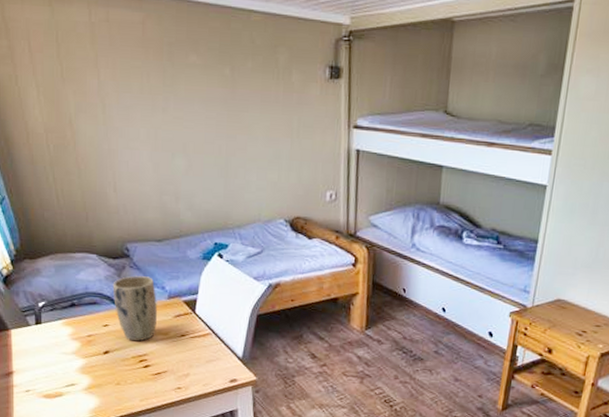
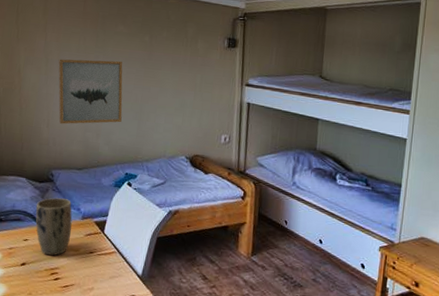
wall art: none [118,102,205,187] -> present [58,59,123,125]

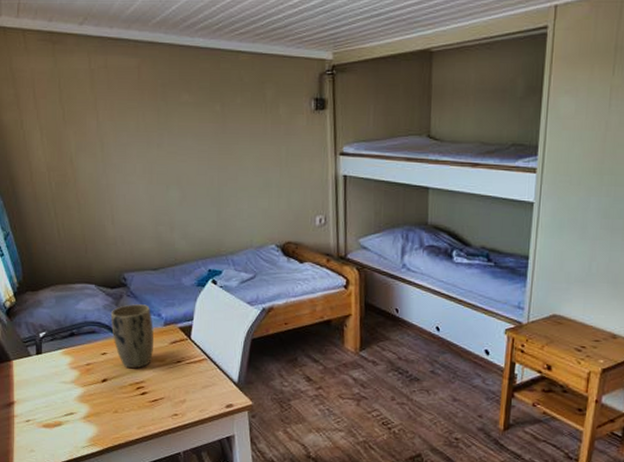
wall art: present [58,59,123,125] -> none [115,137,198,219]

